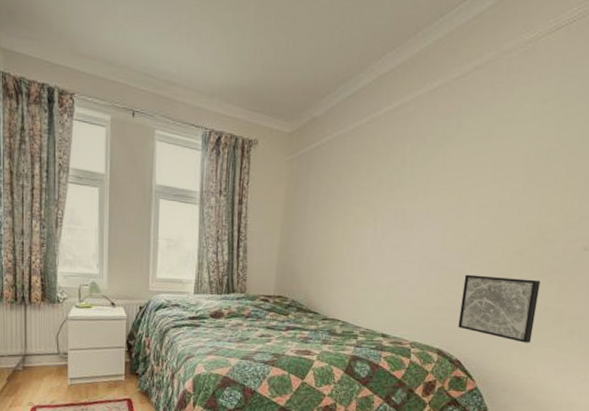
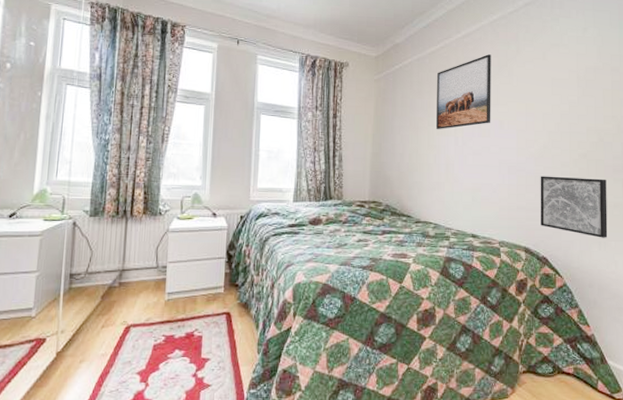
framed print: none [352,131,426,220] -> present [435,54,491,129]

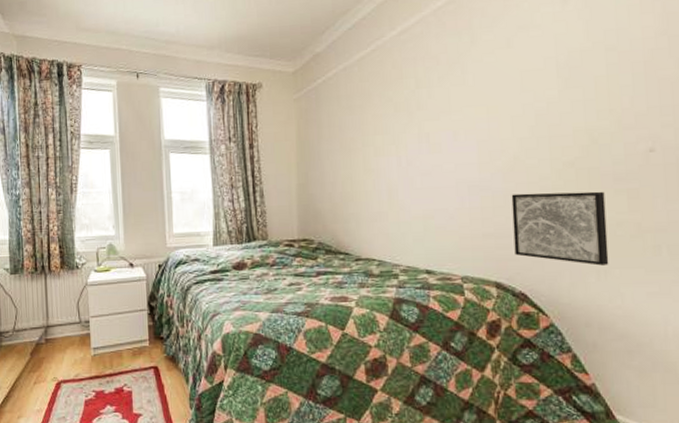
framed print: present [435,54,491,129] -> none [369,51,442,149]

